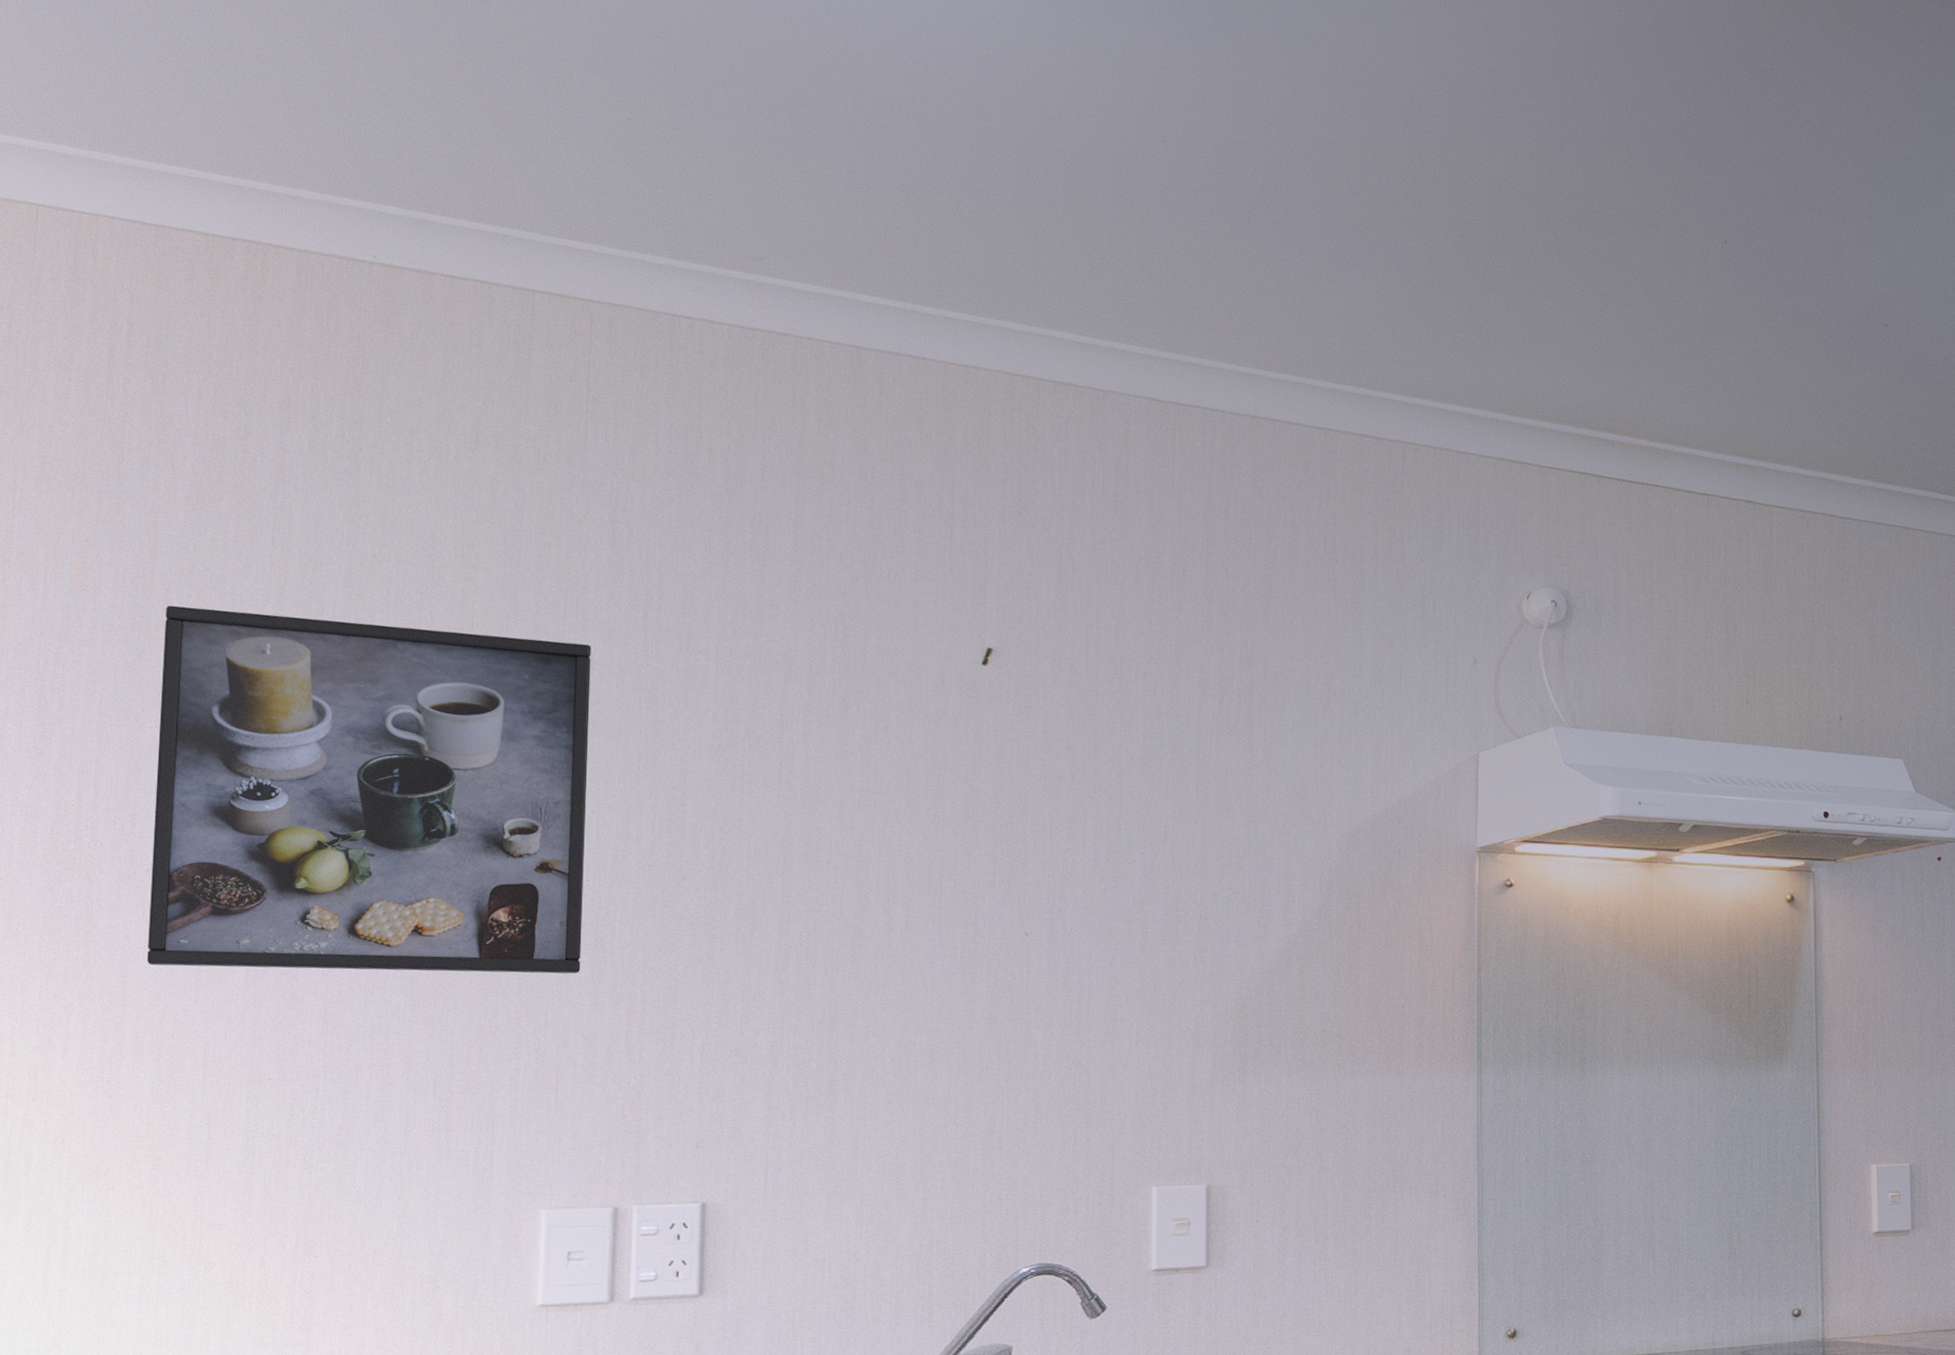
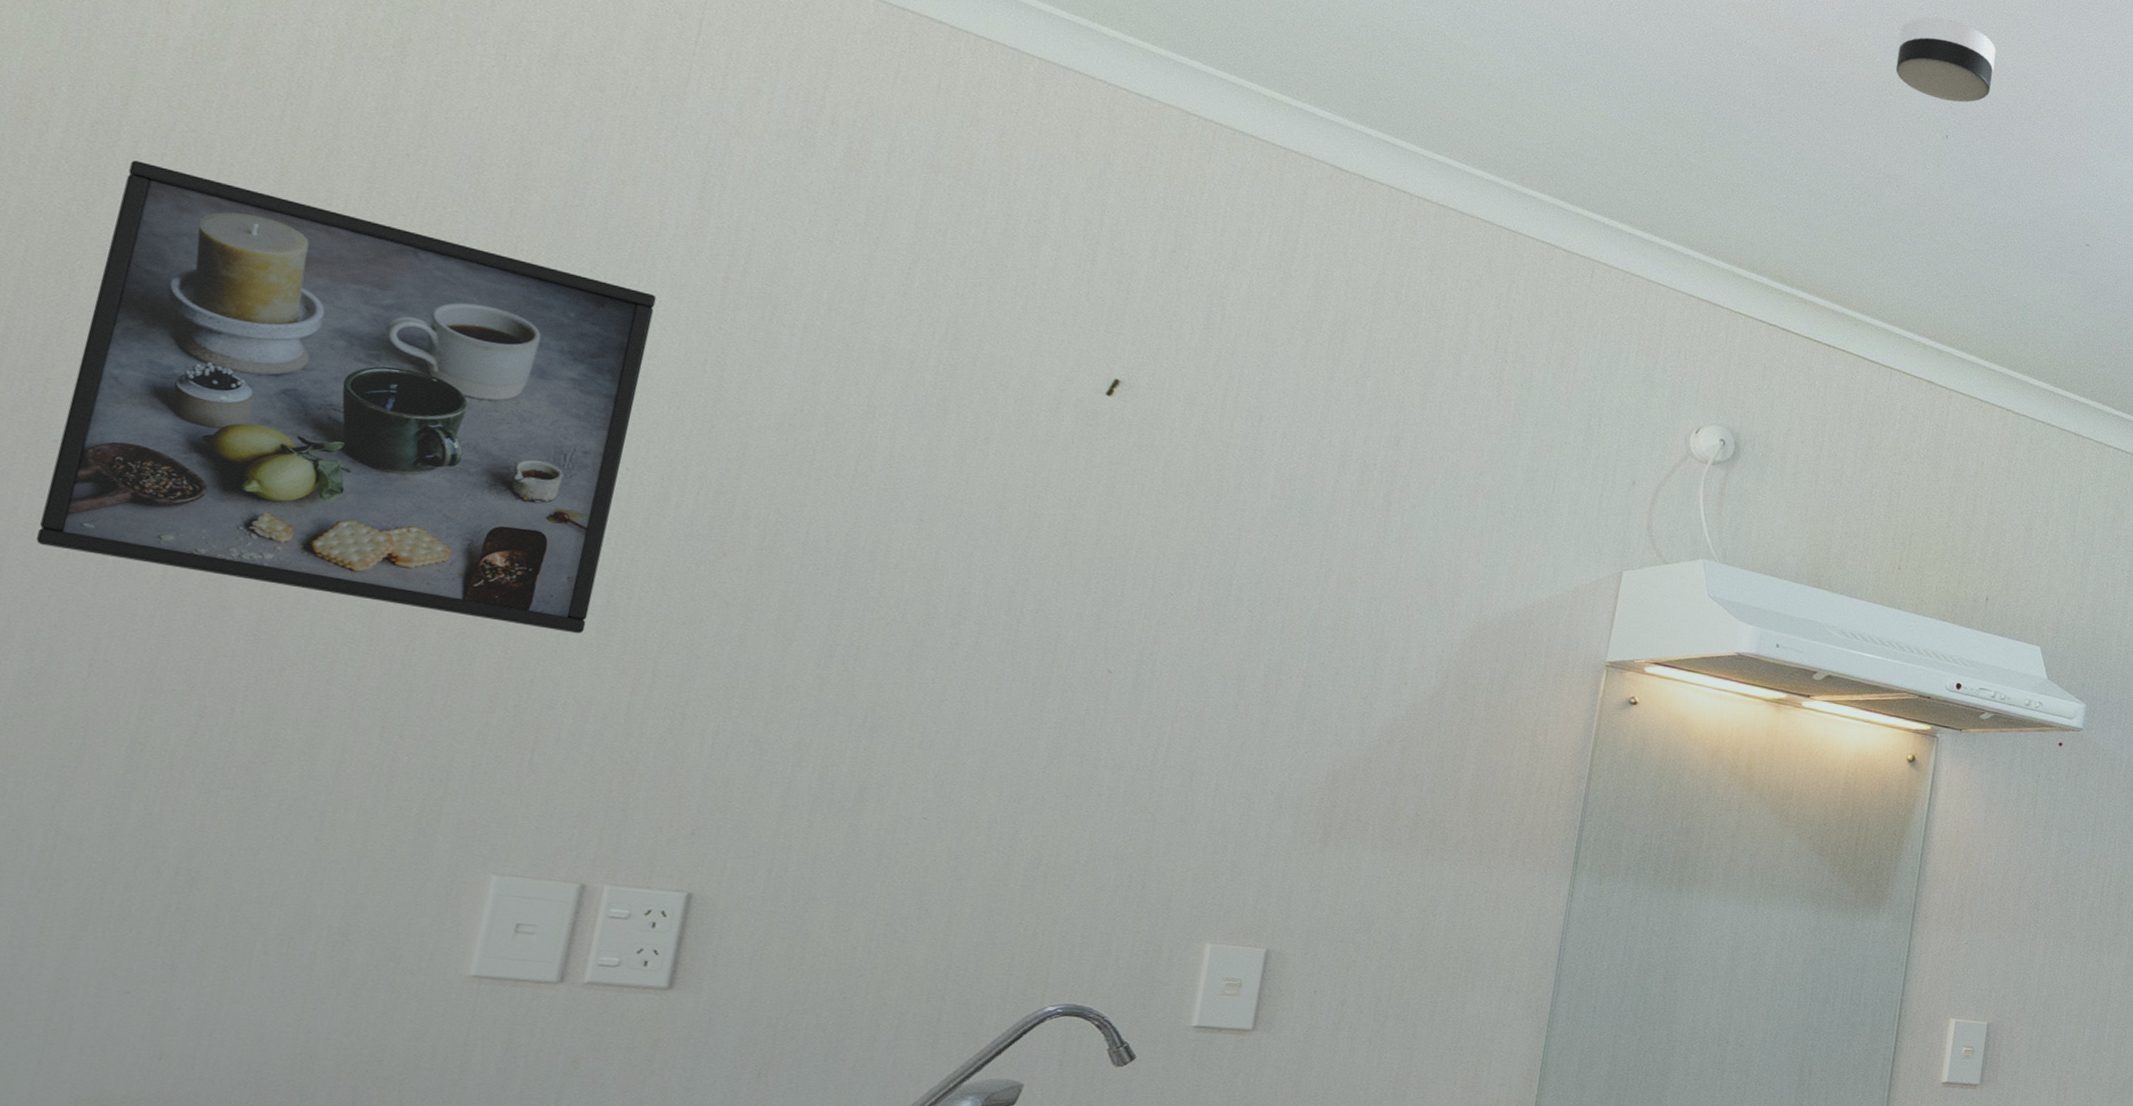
smoke detector: none [1663,119,1762,204] -> present [1895,17,1996,103]

